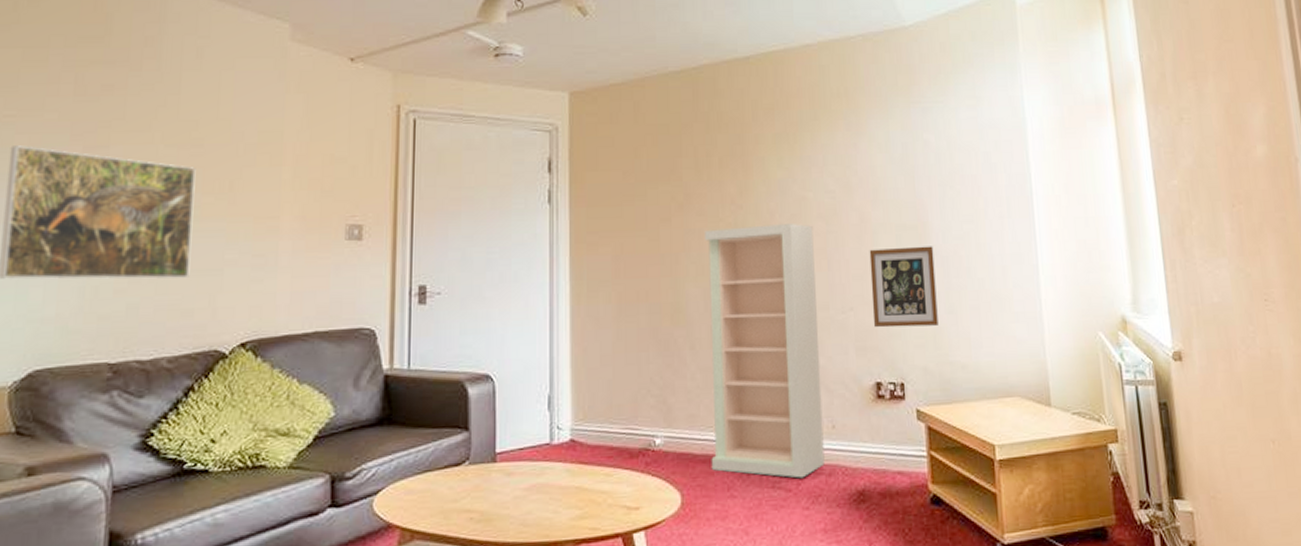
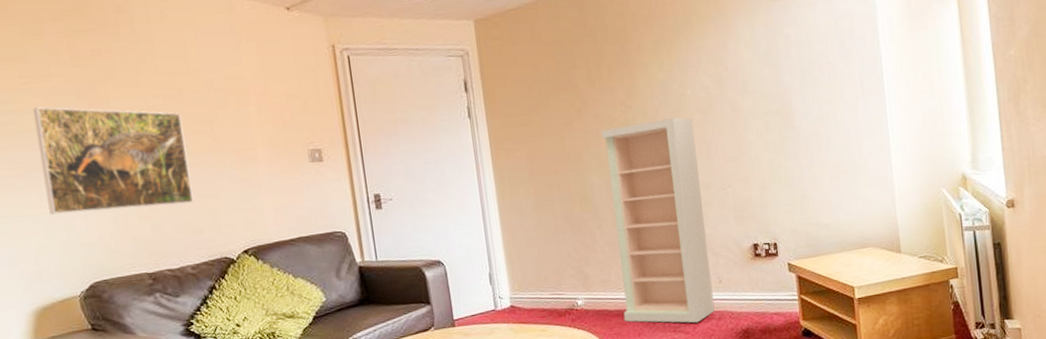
picture frame: present [869,246,938,328] -> none [742,127,804,199]

